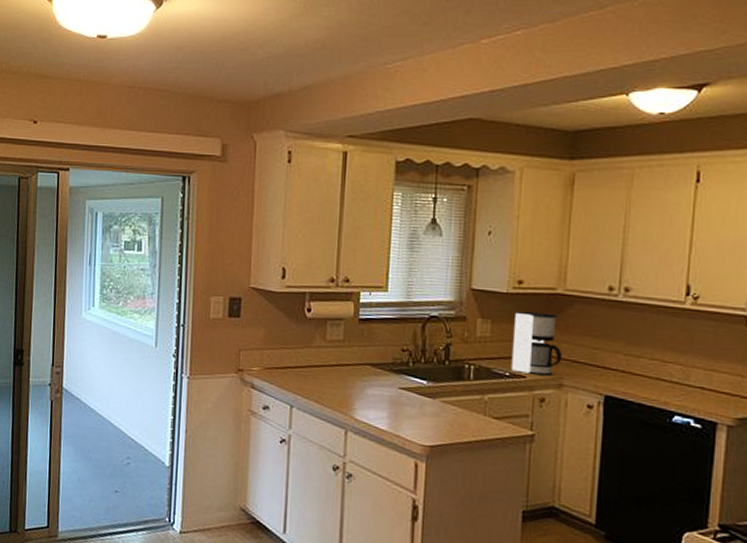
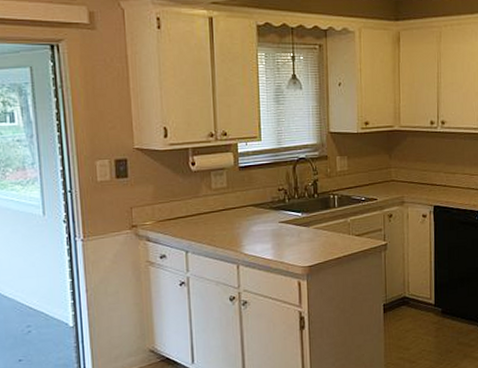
coffee maker: present [511,311,562,375] -> none [365,146,402,197]

